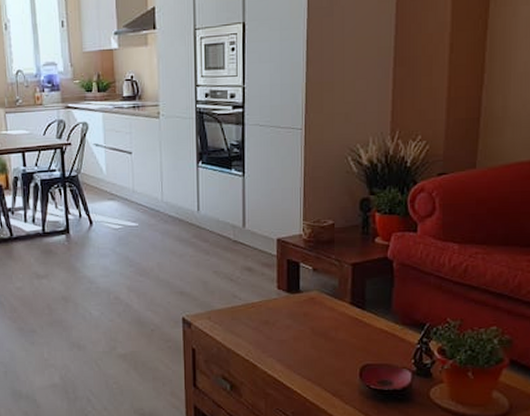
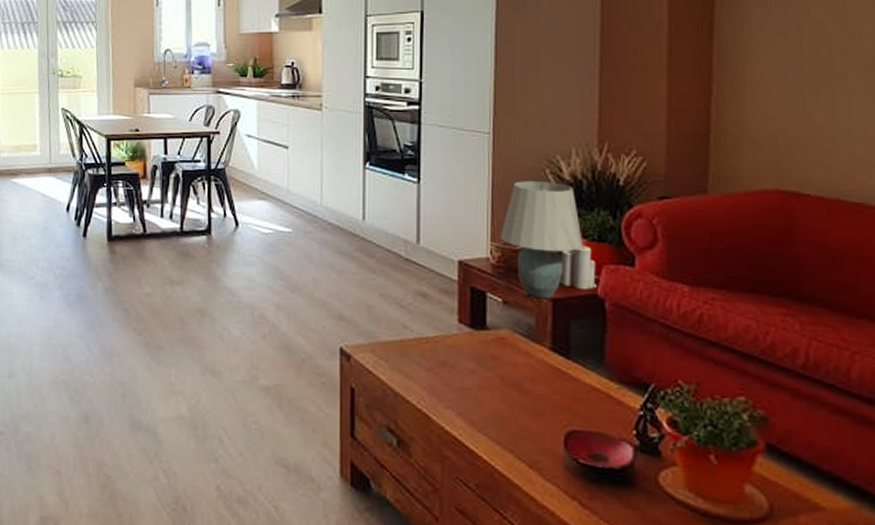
table lamp: none [311,167,377,264] -> present [500,181,583,299]
candle: none [357,216,387,255] -> present [559,243,596,291]

